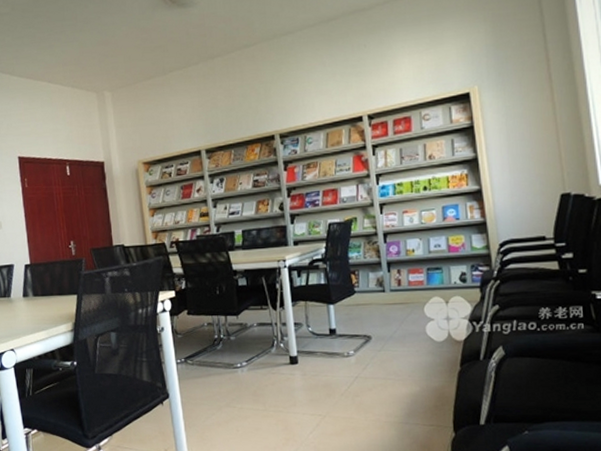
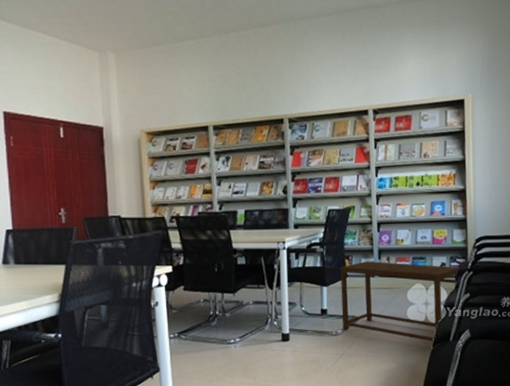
side table: none [346,275,486,361] -> present [340,262,462,342]

